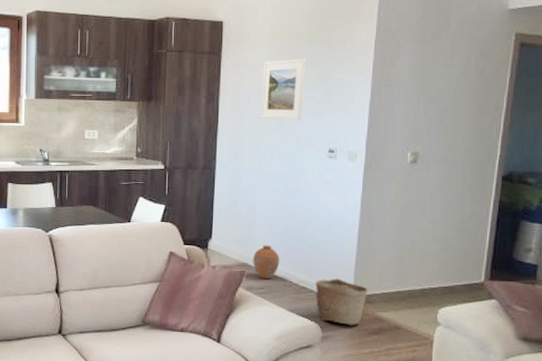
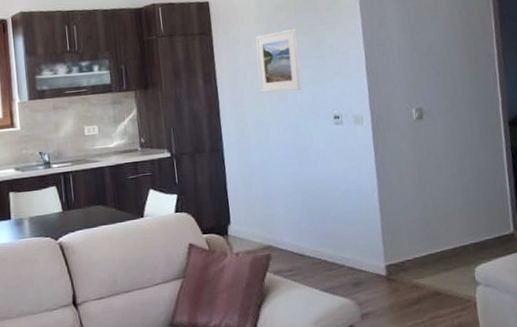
vase: present [253,245,280,280] -> none [276,223,305,260]
basket: present [315,278,368,325] -> none [344,248,400,298]

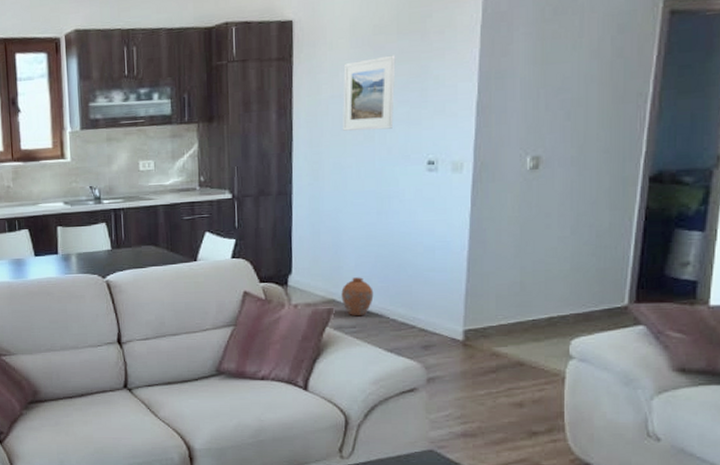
vase: none [276,223,305,260] -> present [341,277,374,317]

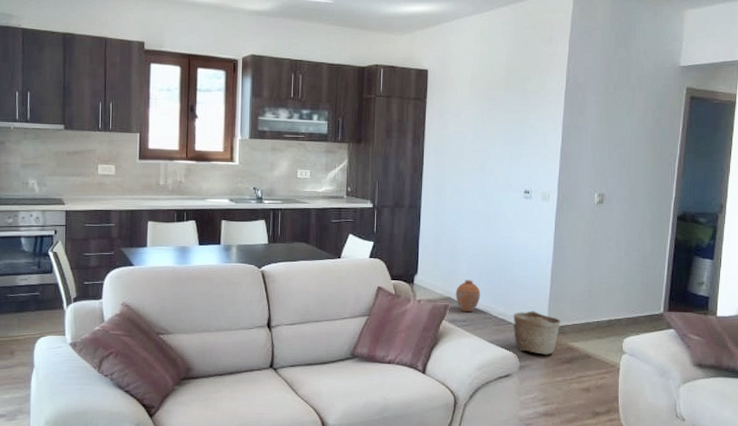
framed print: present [342,55,396,131] -> none [462,105,504,163]
basket: none [417,311,482,364] -> present [513,311,561,355]

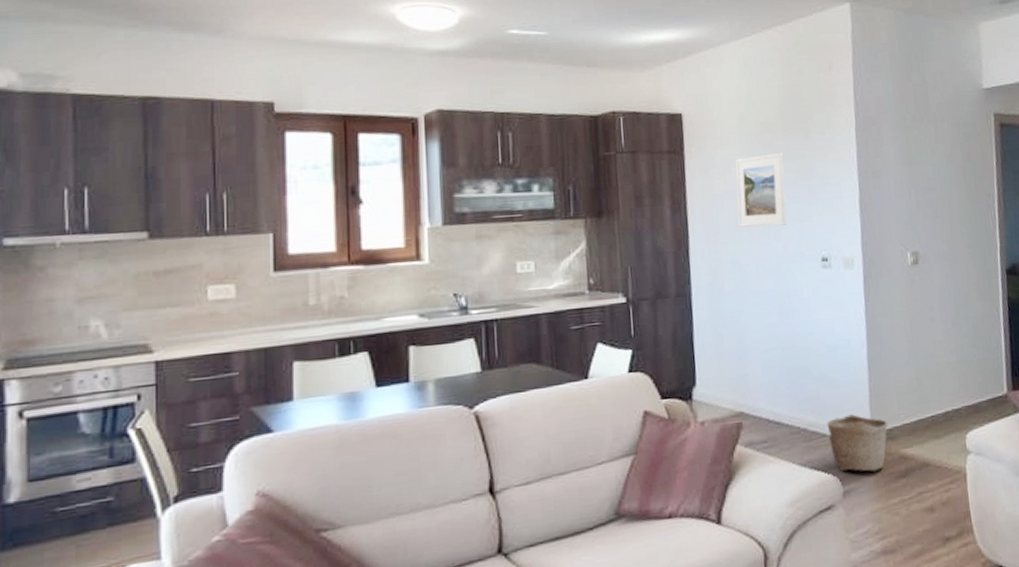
vase: present [456,280,481,313] -> none [749,384,783,430]
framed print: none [462,105,504,163] -> present [735,152,787,228]

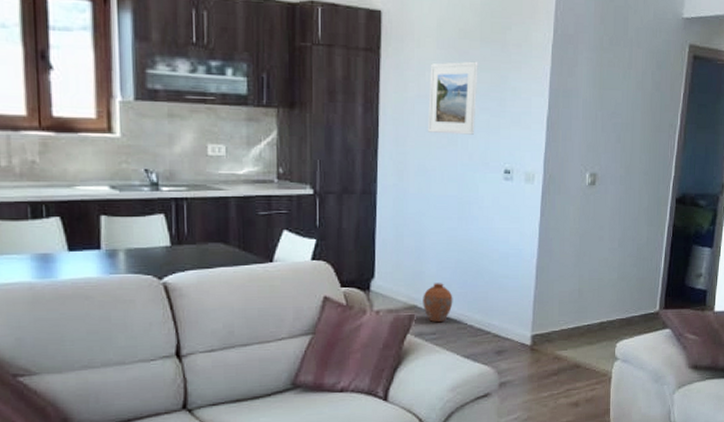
vase: none [749,384,783,430] -> present [423,283,453,323]
basket: present [826,414,888,472] -> none [492,316,547,368]

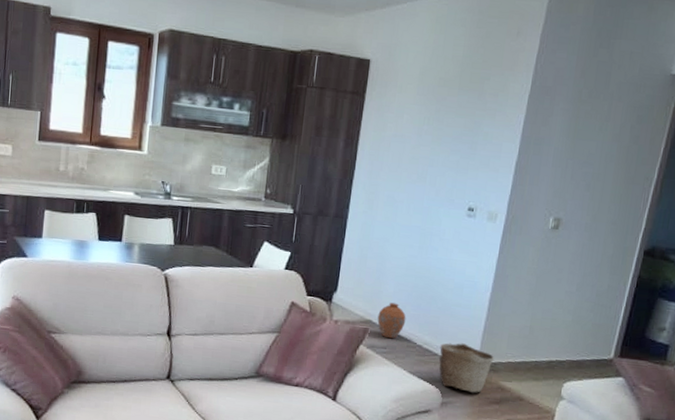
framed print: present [427,61,478,135] -> none [399,107,454,173]
basket: none [492,316,547,368] -> present [439,343,494,393]

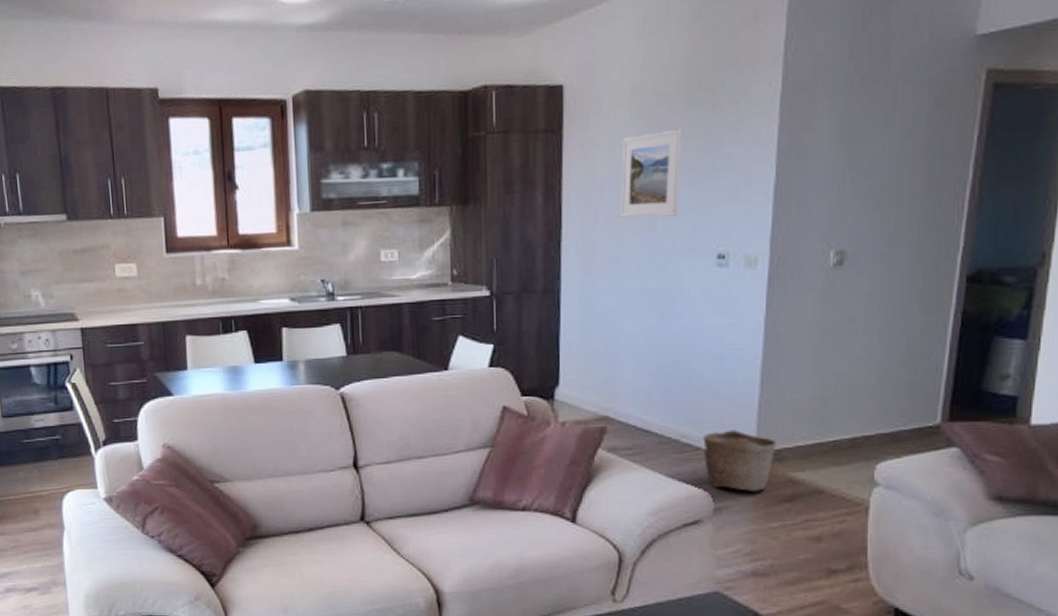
vase: present [377,302,406,339] -> none [616,390,653,436]
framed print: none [399,107,454,173] -> present [619,128,682,218]

